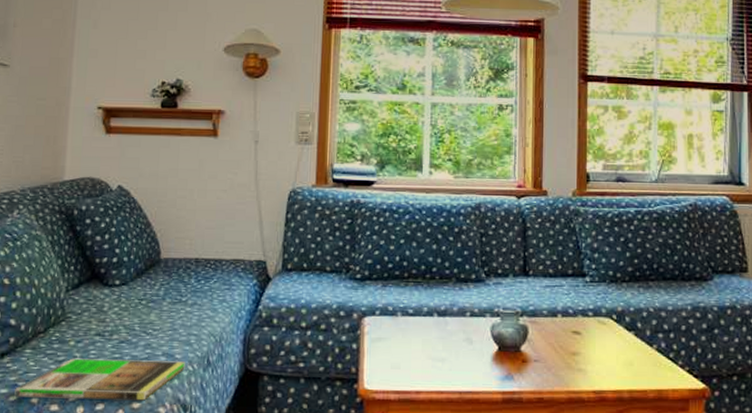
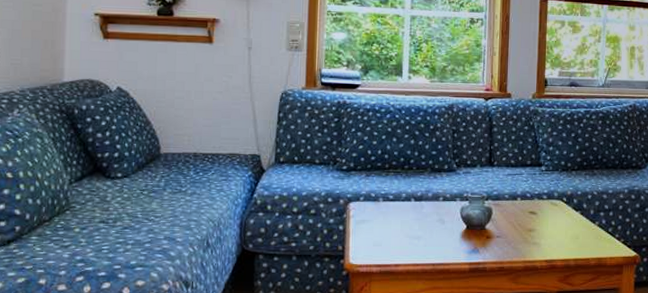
magazine: present [14,358,185,401] -> none [22,243,186,279]

